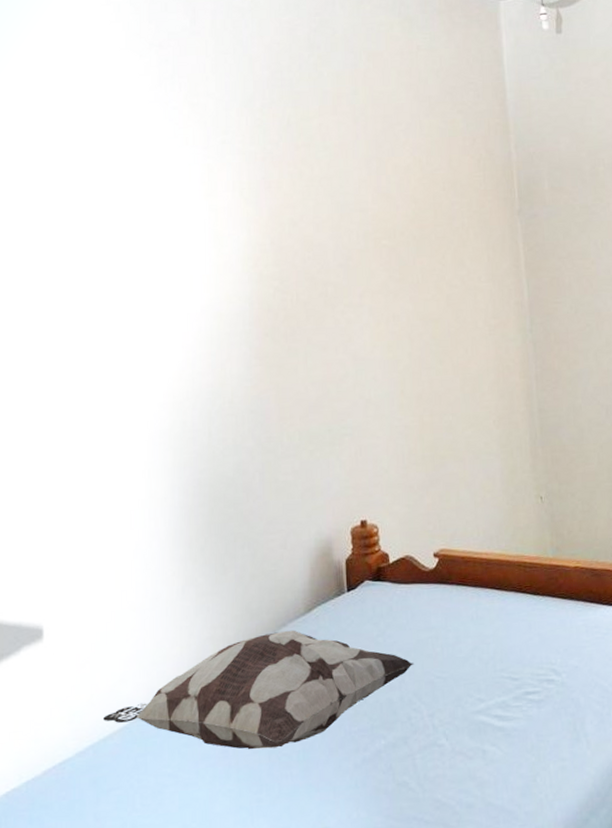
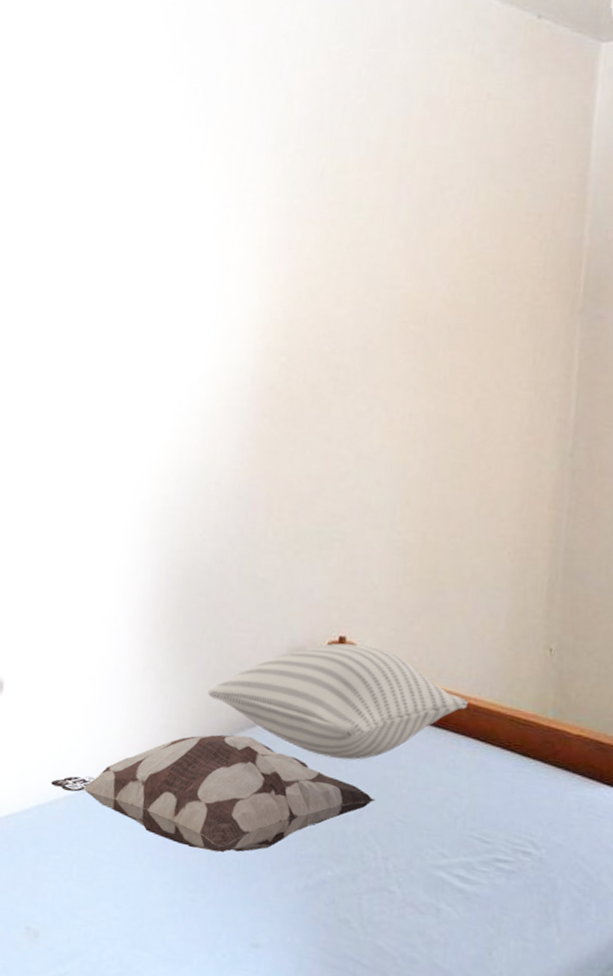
pillow: none [246,524,481,634] -> present [207,643,468,760]

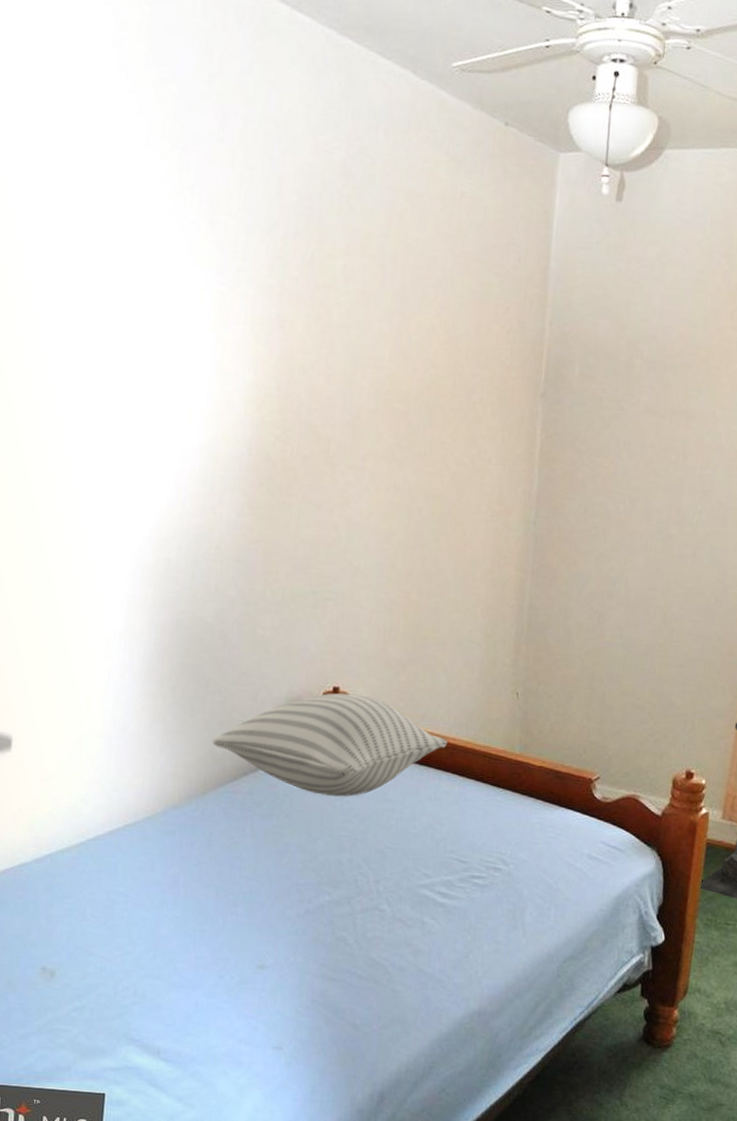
decorative pillow: present [50,734,375,853] -> none [62,779,367,886]

